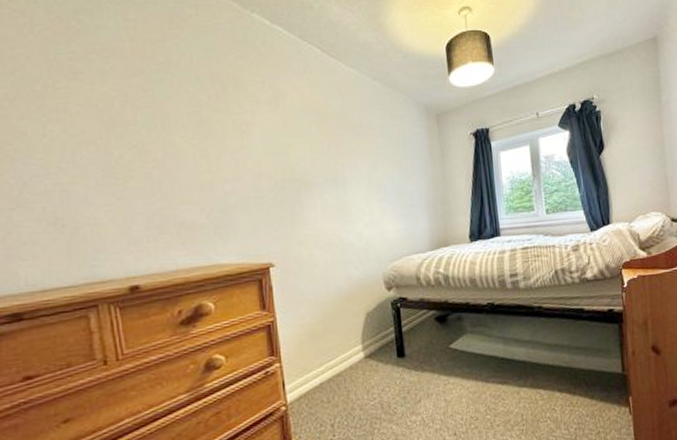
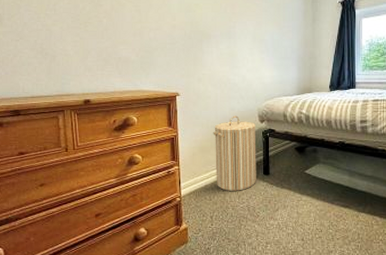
laundry hamper: none [325,285,389,387] -> present [213,115,256,191]

